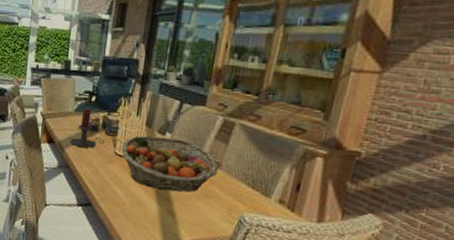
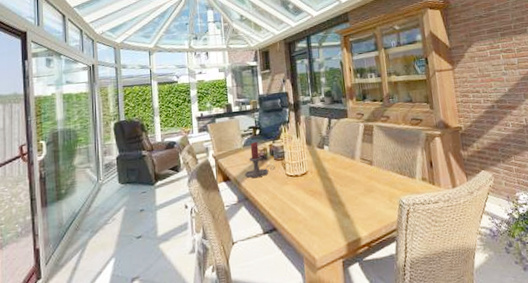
fruit basket: present [121,135,219,193] -> none [290,148,372,198]

